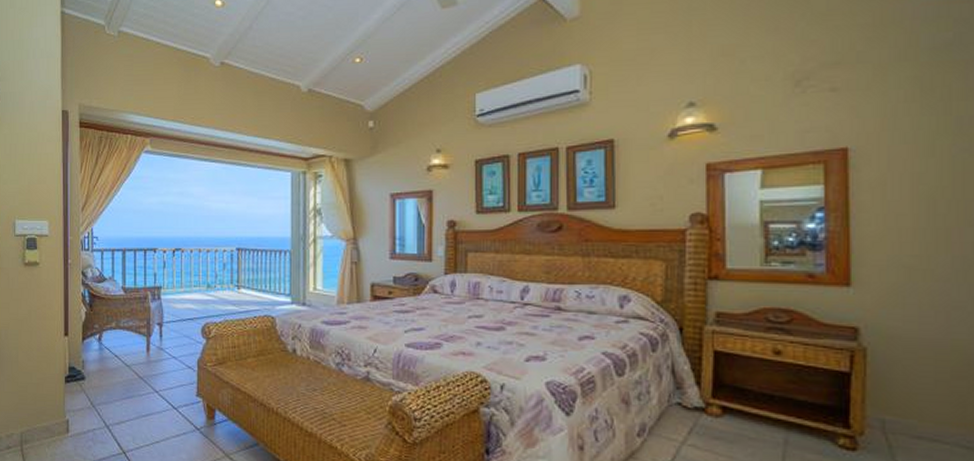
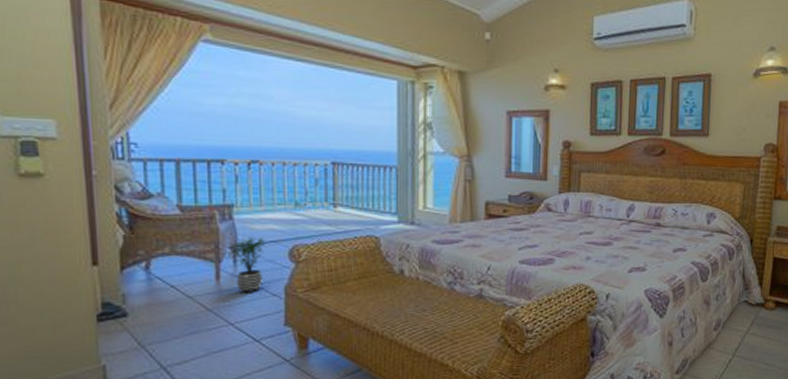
potted plant: none [151,315,185,365] -> present [221,238,266,293]

